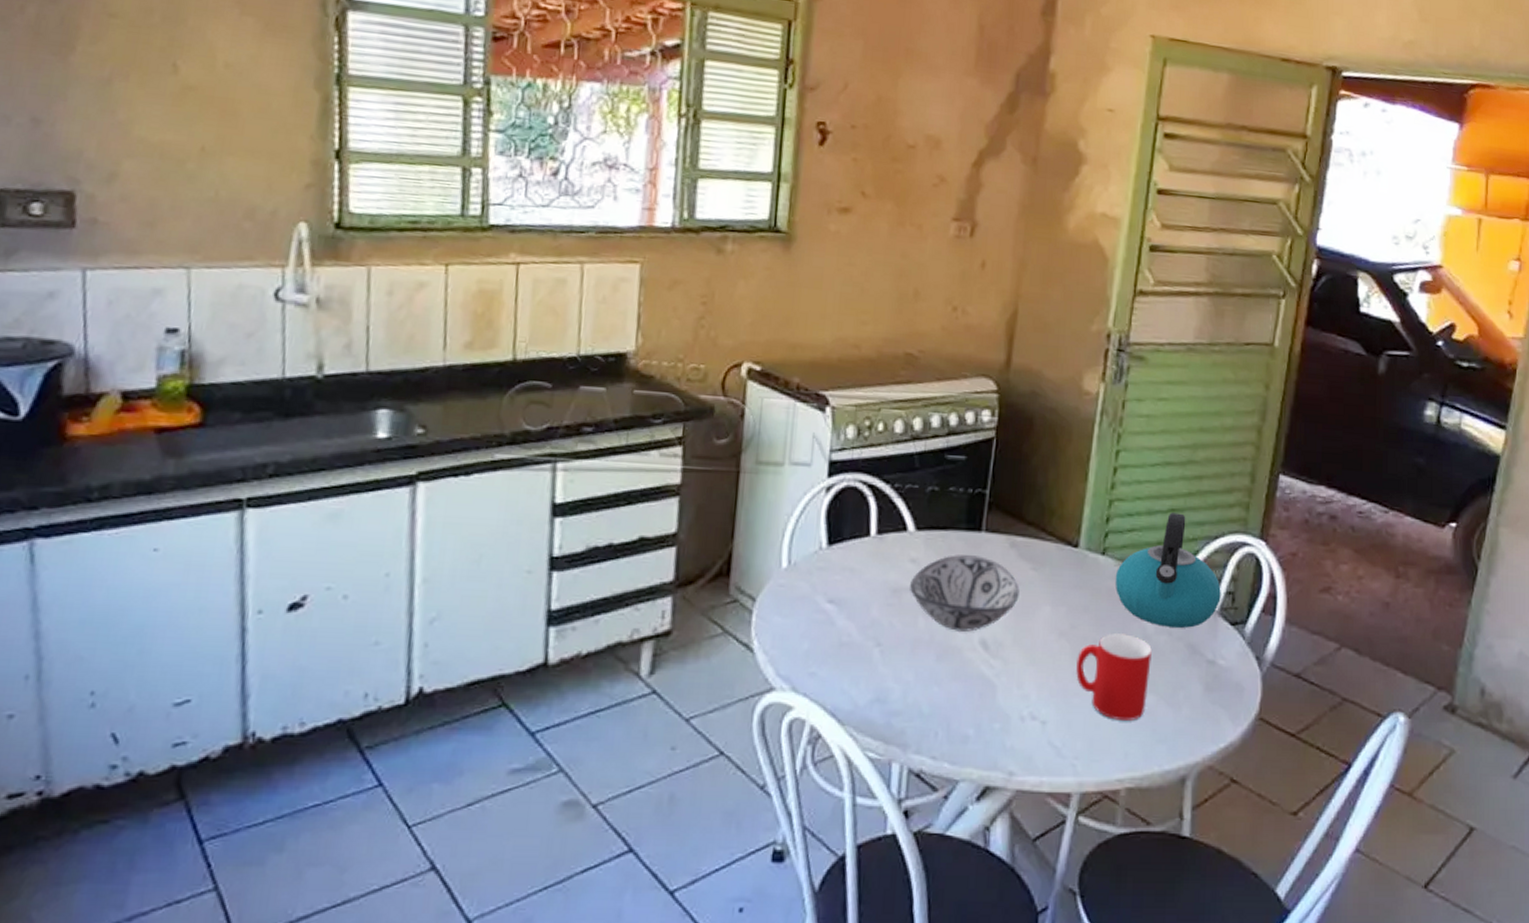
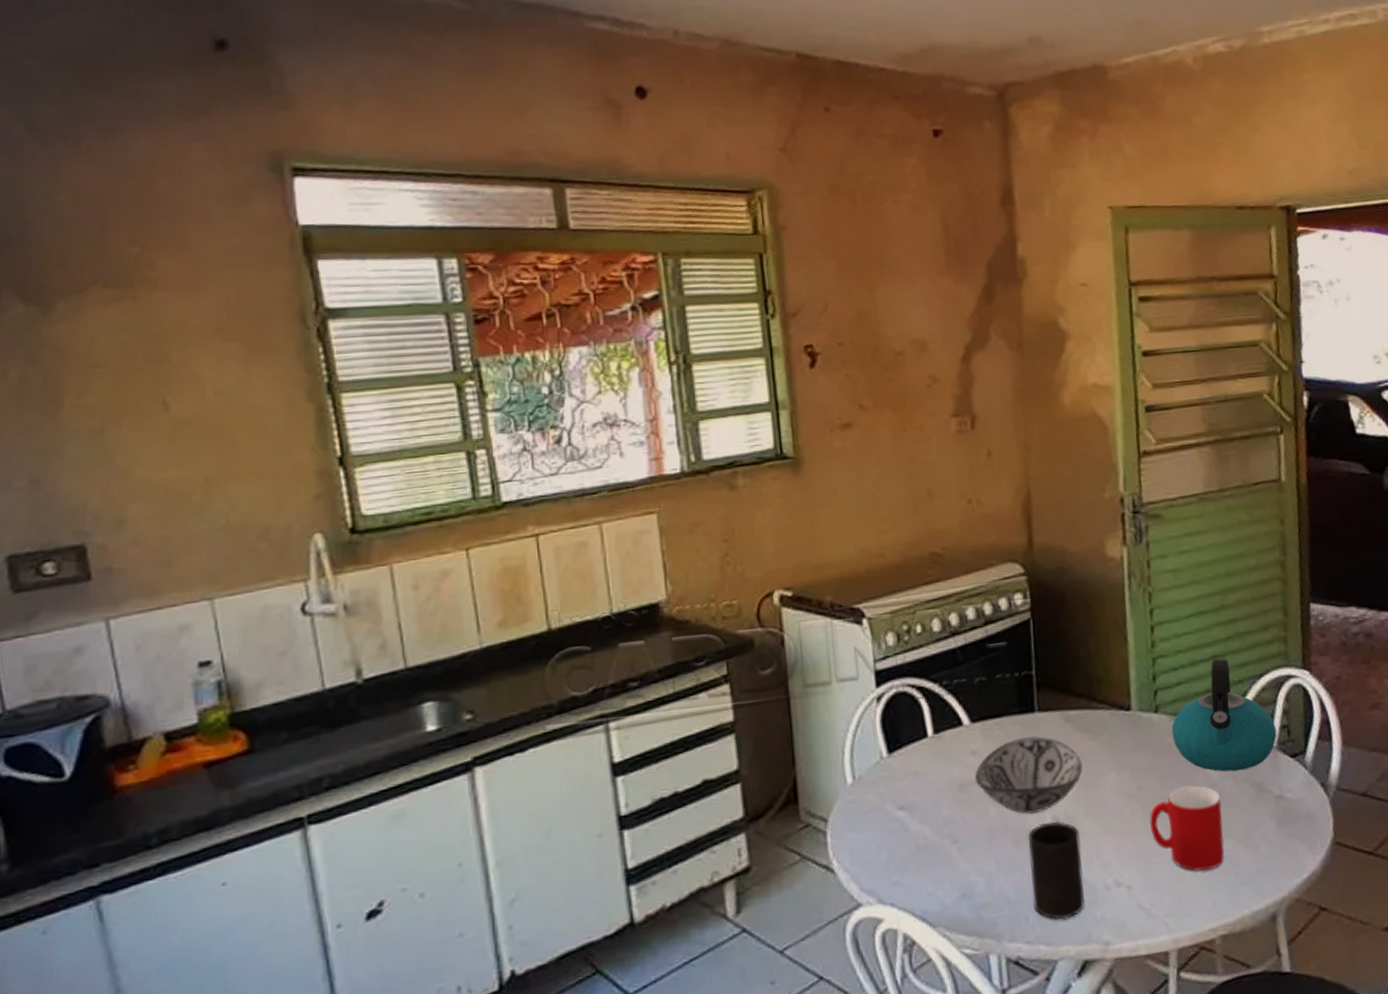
cup: none [945,642,1004,742] -> present [1028,820,1086,920]

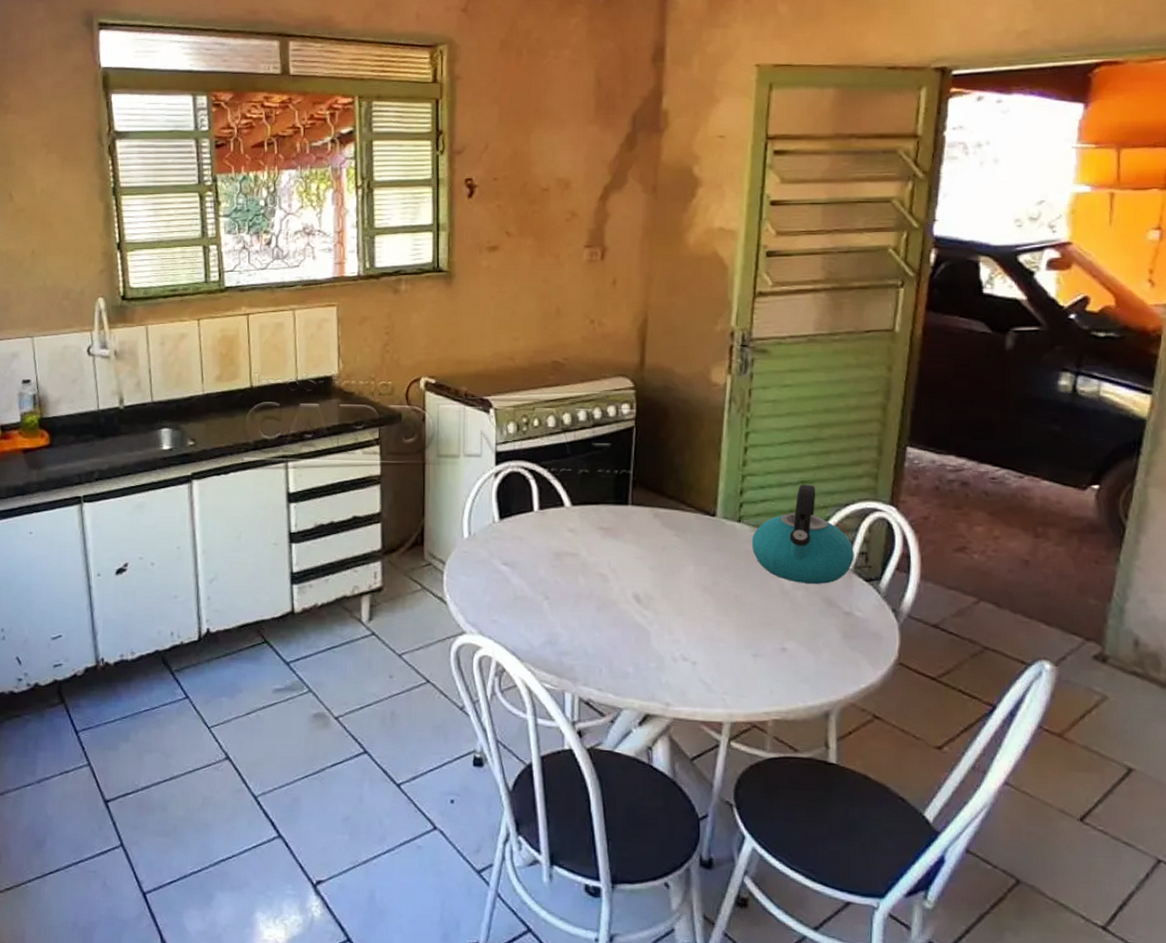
decorative bowl: present [975,736,1083,814] -> none [570,525,665,588]
cup: present [1028,820,1086,920] -> none [608,596,655,678]
cup: present [1149,785,1225,871] -> none [721,589,790,663]

